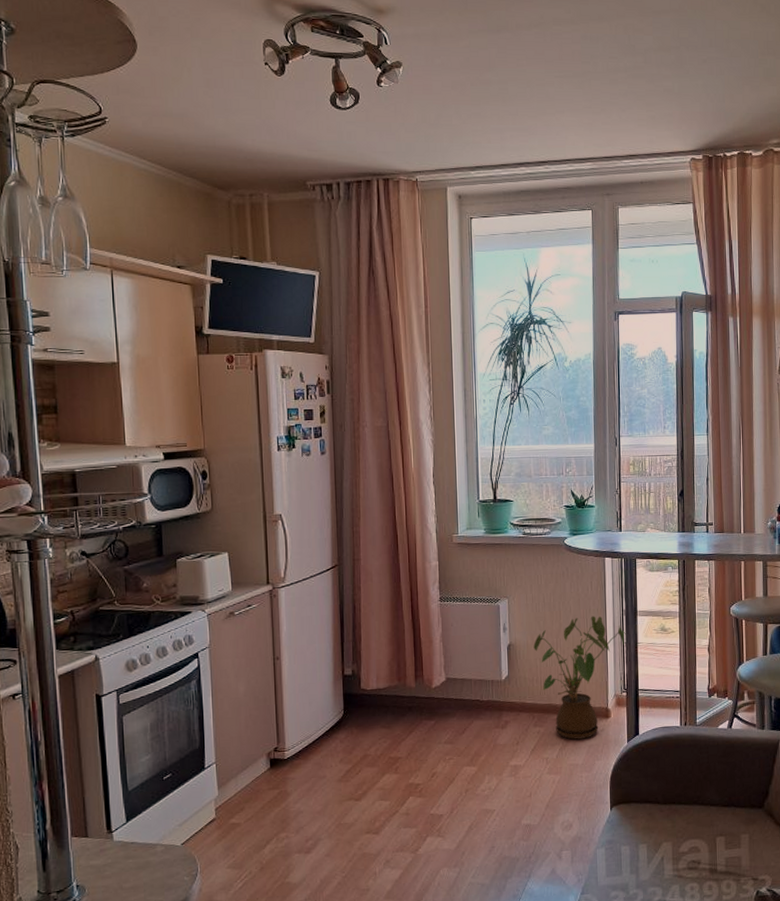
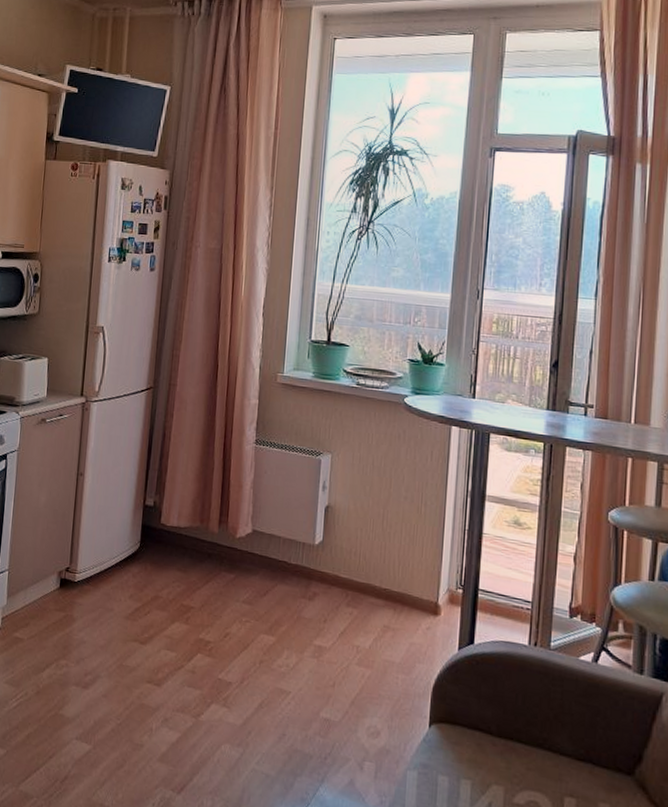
house plant: present [533,616,626,740] -> none [355,489,469,634]

